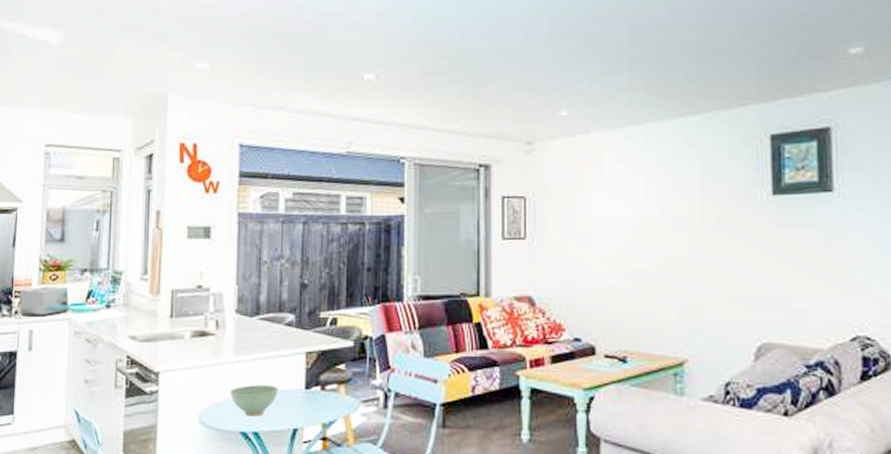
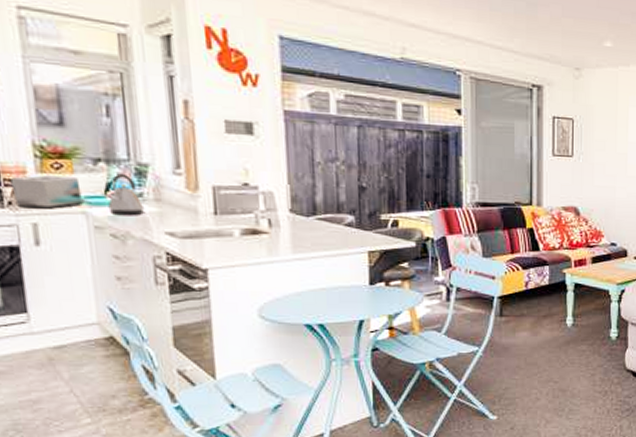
kettle: none [87,281,115,321] -> present [108,173,145,216]
bowl: present [229,385,279,416] -> none [290,281,343,310]

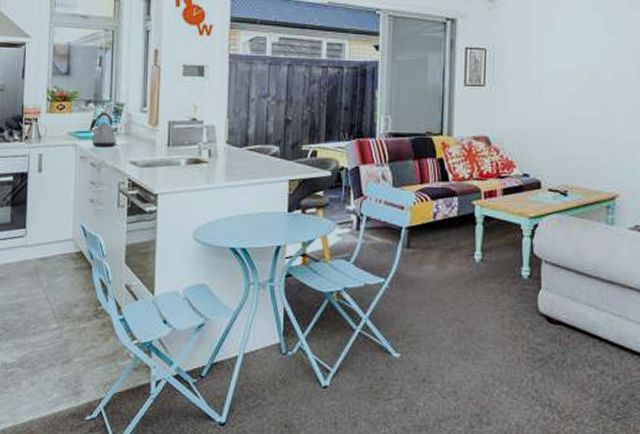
toaster: present [10,175,83,209] -> none [29,115,75,142]

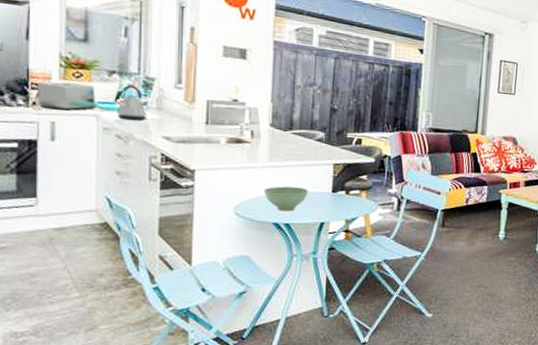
toaster: none [29,115,75,142] -> present [37,82,96,111]
bowl: none [221,207,265,235] -> present [263,186,309,211]

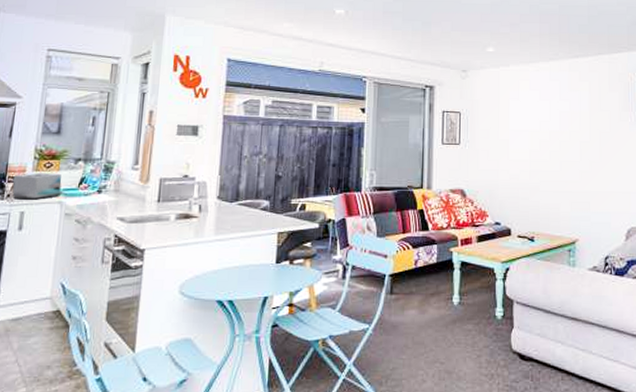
kettle: present [117,84,148,122] -> none [78,170,106,205]
bowl: present [263,186,309,211] -> none [208,260,253,287]

